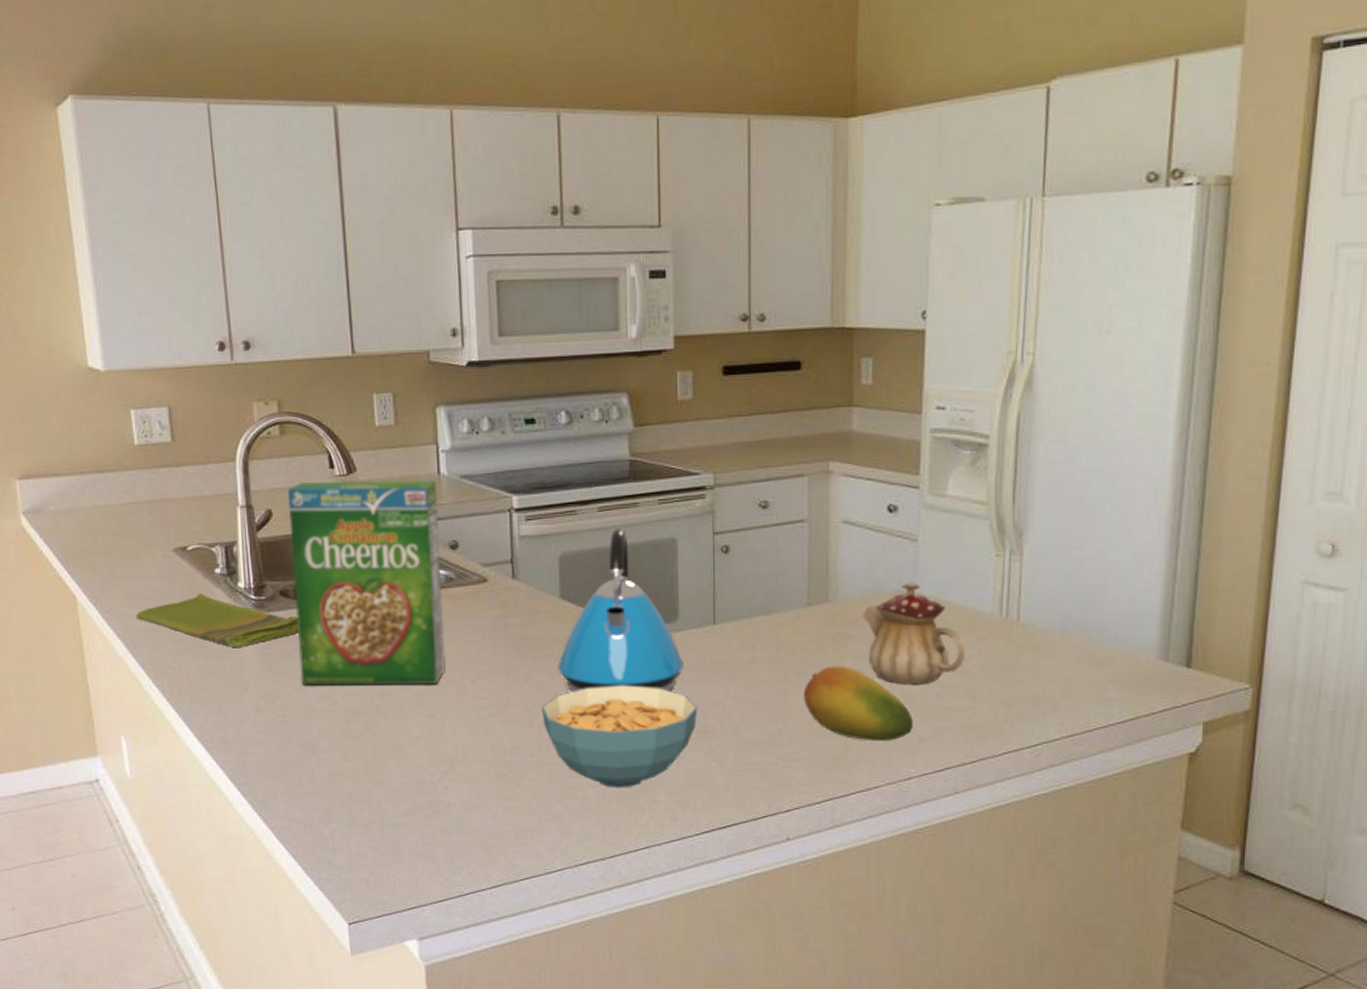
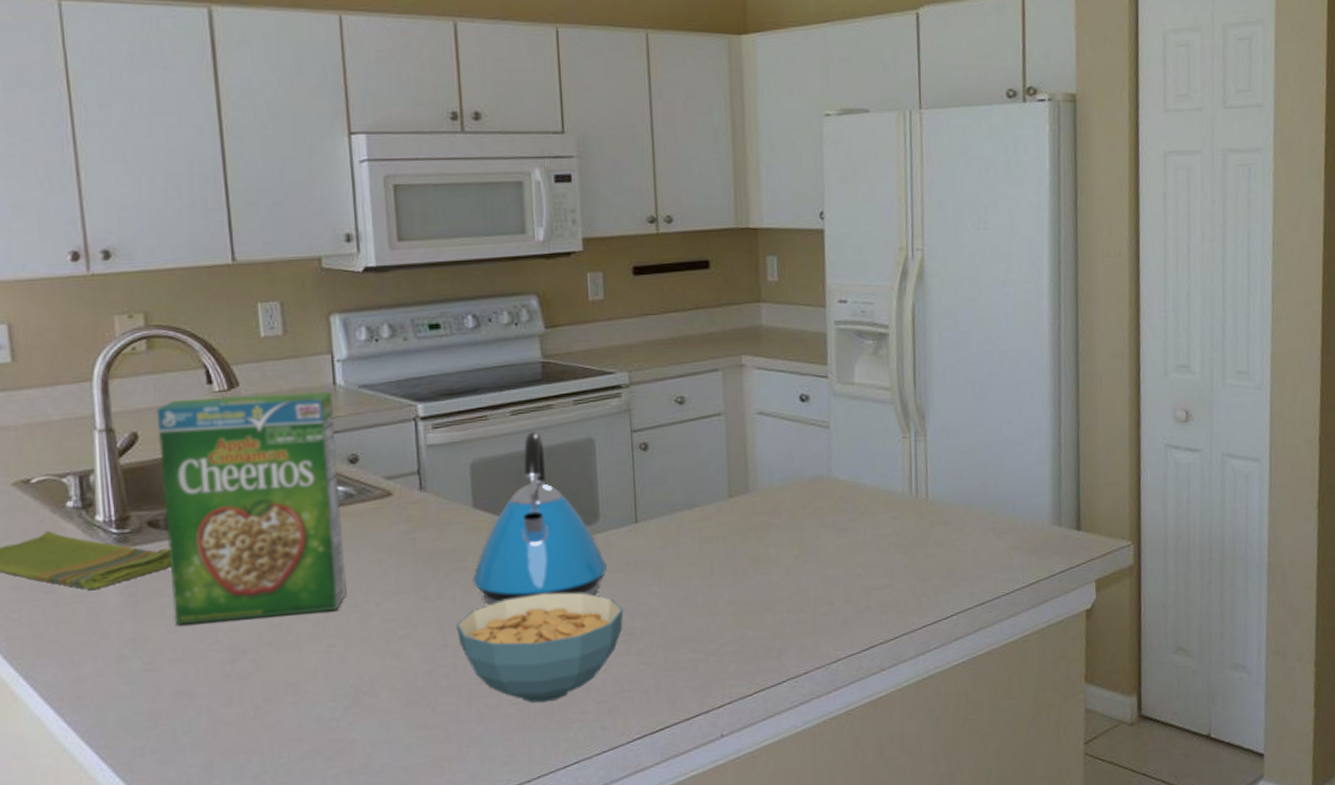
fruit: present [803,666,913,741] -> none [729,554,837,627]
teapot: present [862,581,966,684] -> none [782,467,882,568]

